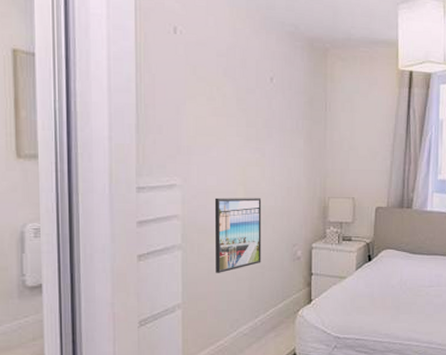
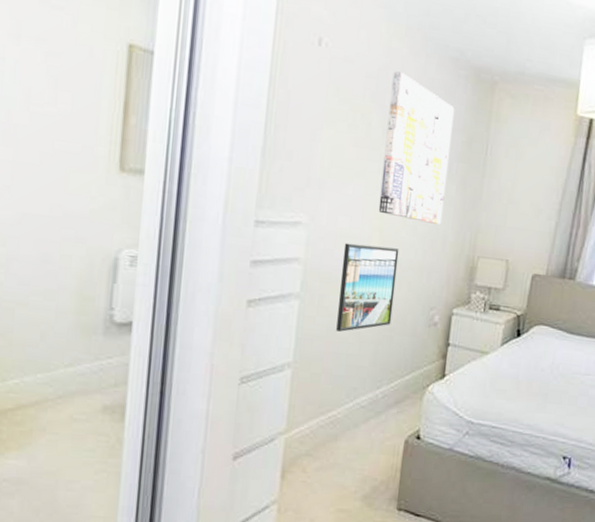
wall art: none [240,48,296,174] -> present [378,71,455,224]

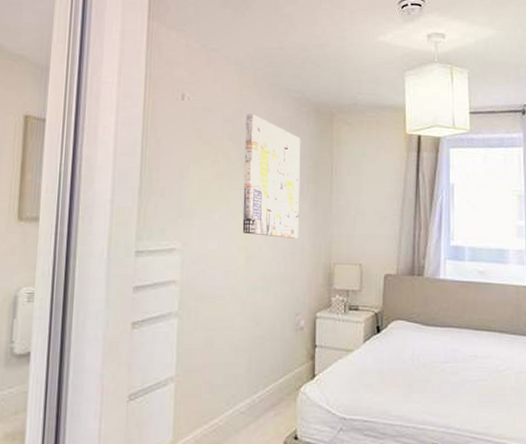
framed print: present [336,242,400,332] -> none [213,262,264,343]

